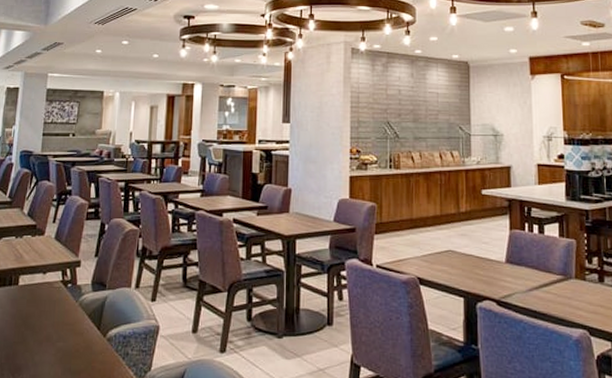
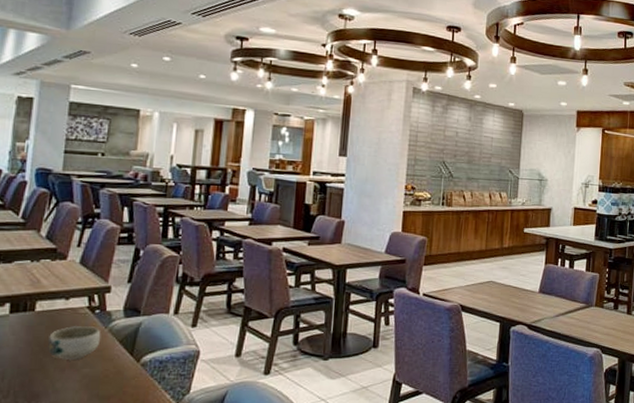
bowl: none [28,300,73,333] -> present [47,326,101,360]

